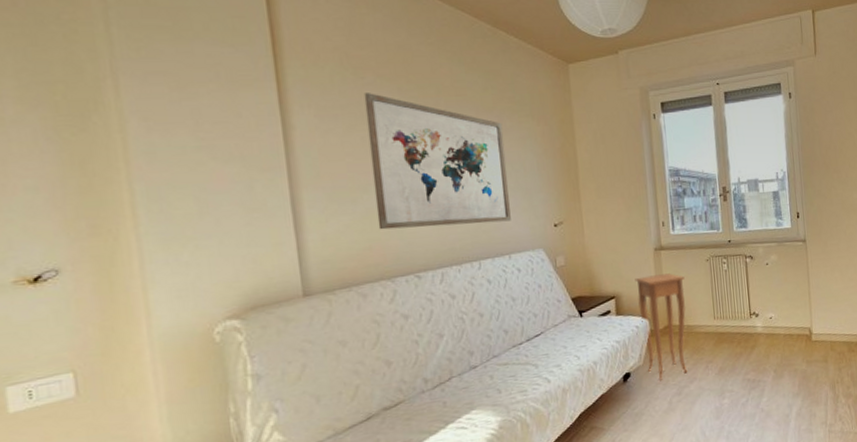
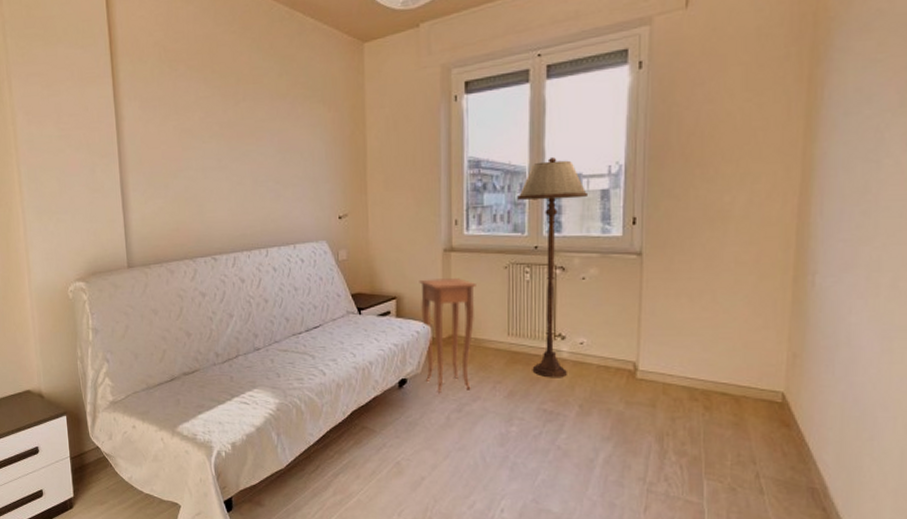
wall art: present [363,93,511,230] -> none [176,84,298,213]
floor lamp: none [711,167,763,351] -> present [517,158,587,378]

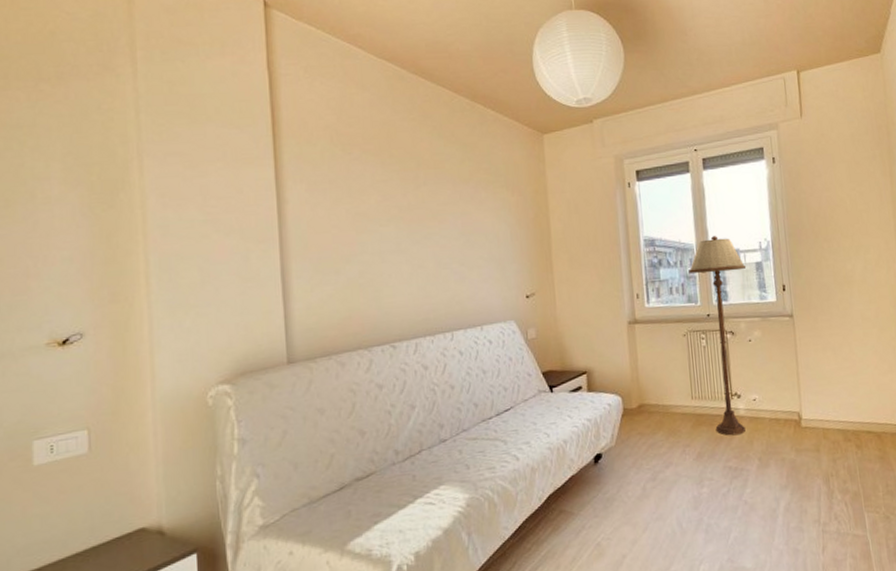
side table: present [419,277,476,393] -> none [607,348,663,464]

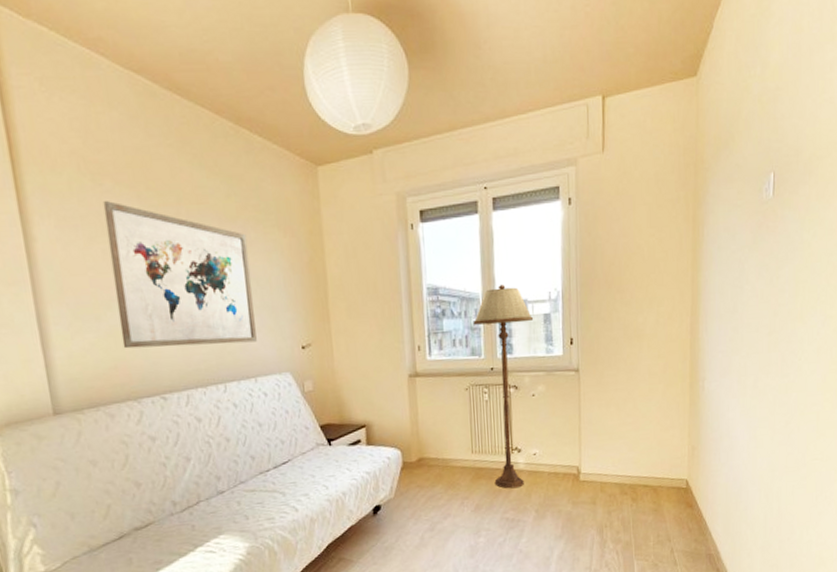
wall art: none [350,167,484,300] -> present [103,201,257,349]

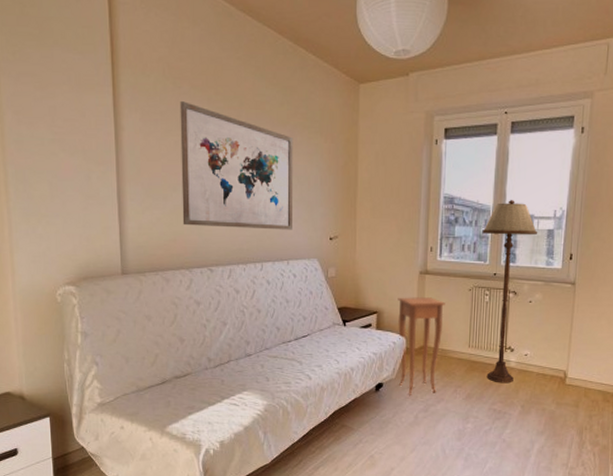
side table: none [387,402,441,515] -> present [397,296,445,395]

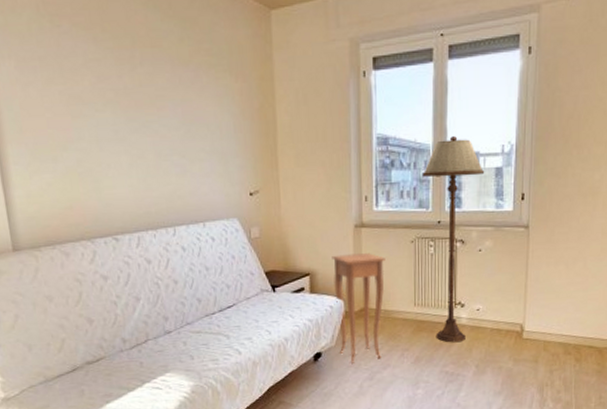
wall art: present [179,101,294,230] -> none [60,43,206,190]

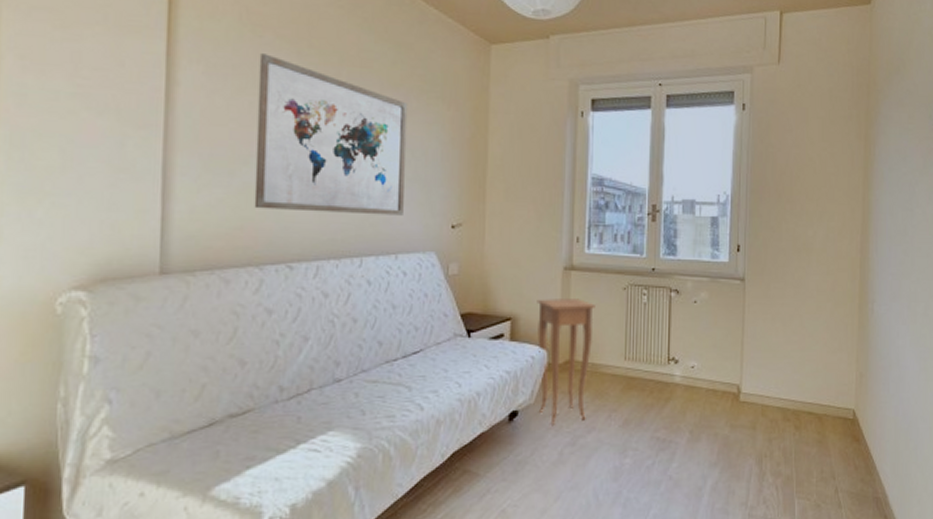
wall art: none [60,43,206,190] -> present [254,53,408,216]
floor lamp: present [422,136,484,343] -> none [637,183,700,404]

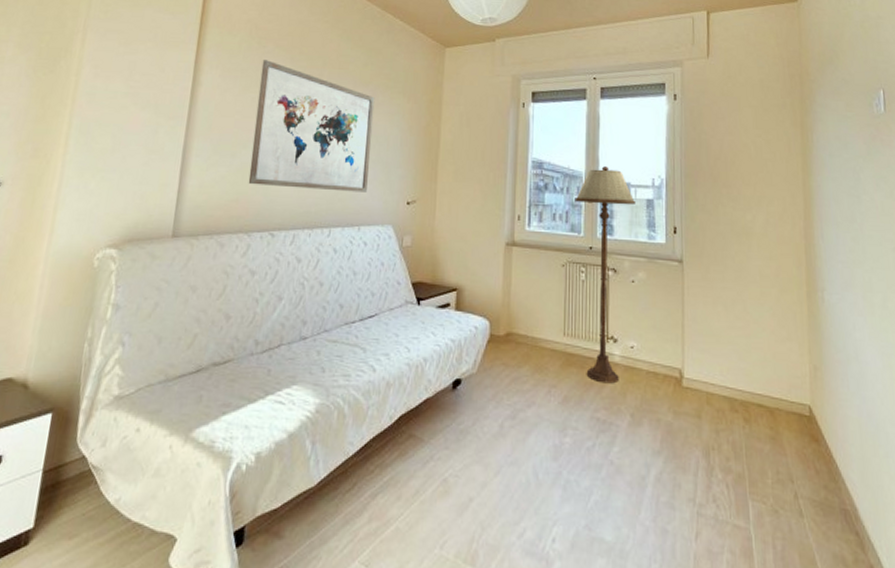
side table: present [537,297,595,425] -> none [480,271,535,396]
floor lamp: none [637,183,700,404] -> present [575,166,635,384]

